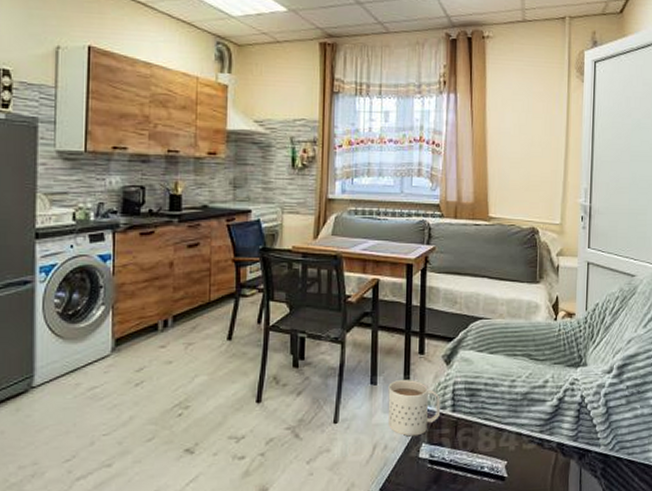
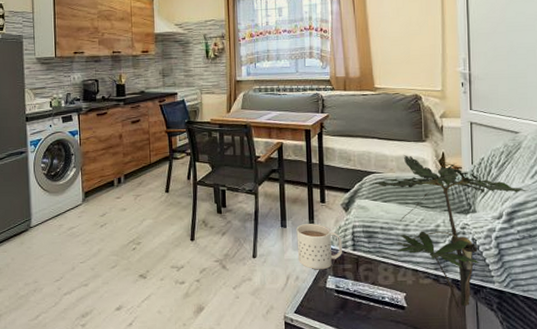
plant: none [476,298,640,476] -> present [369,155,528,308]

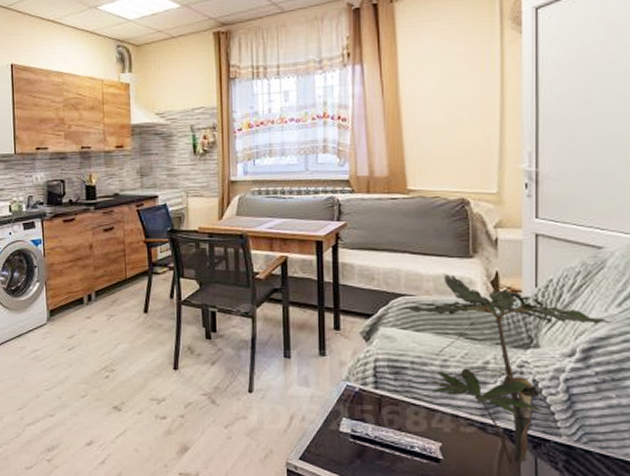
mug: present [296,224,342,270] -> none [303,355,360,410]

